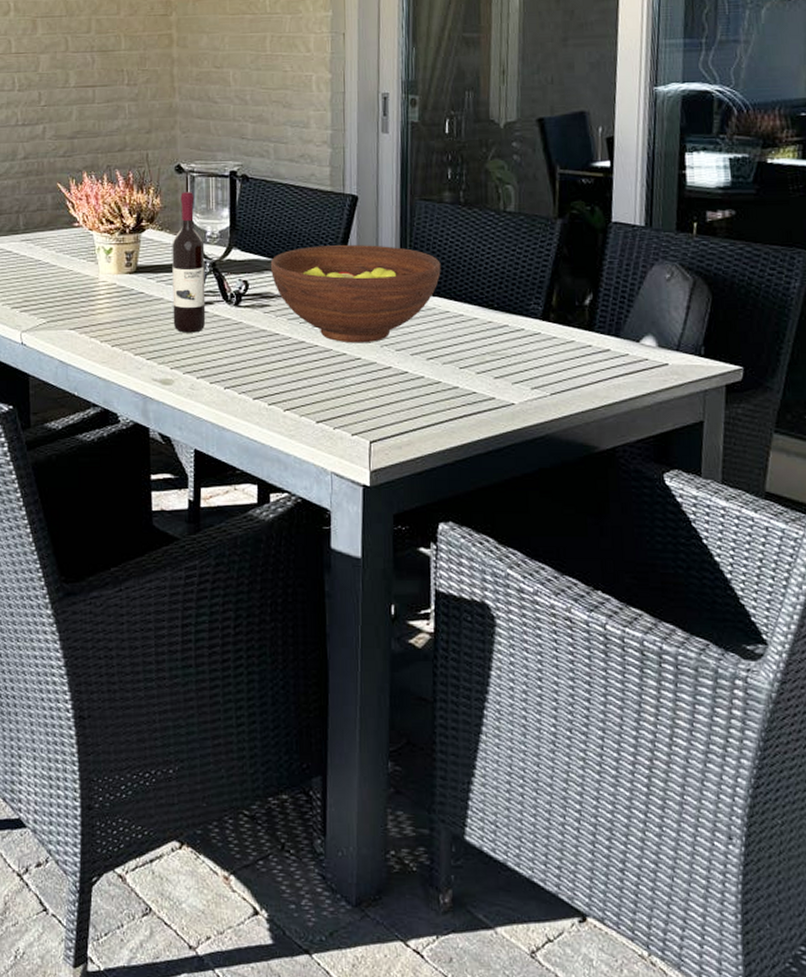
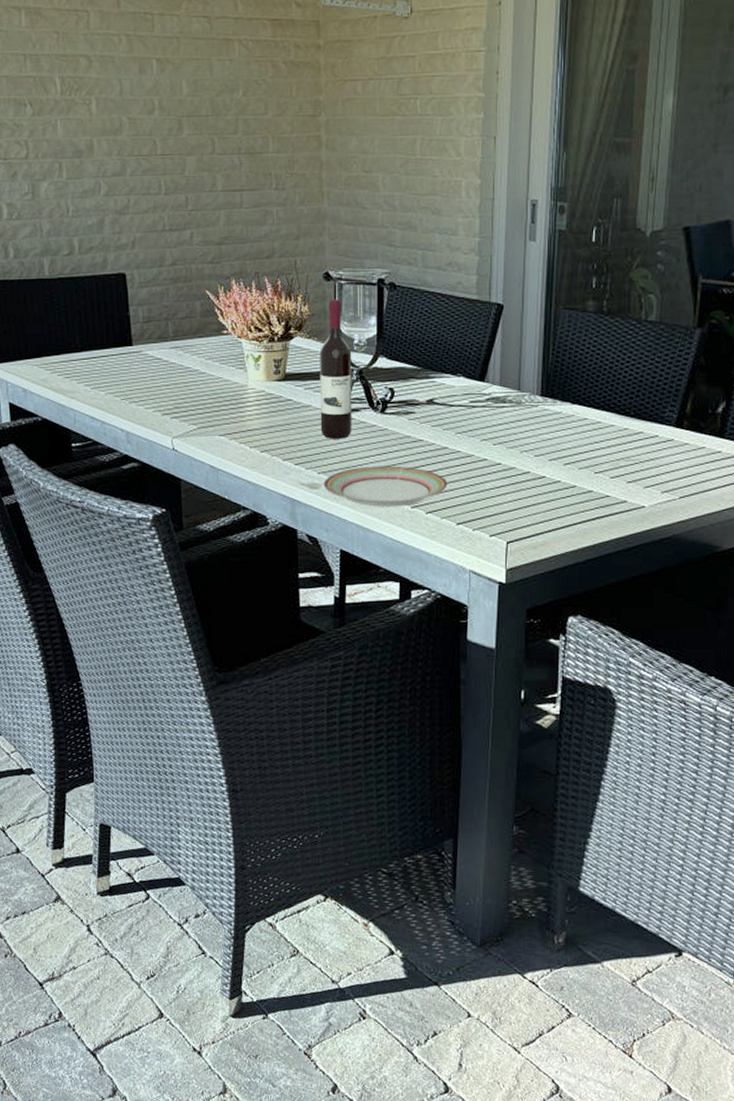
plate: none [176,361,306,404] -> present [323,466,448,507]
fruit bowl: present [270,245,441,344] -> none [415,353,582,449]

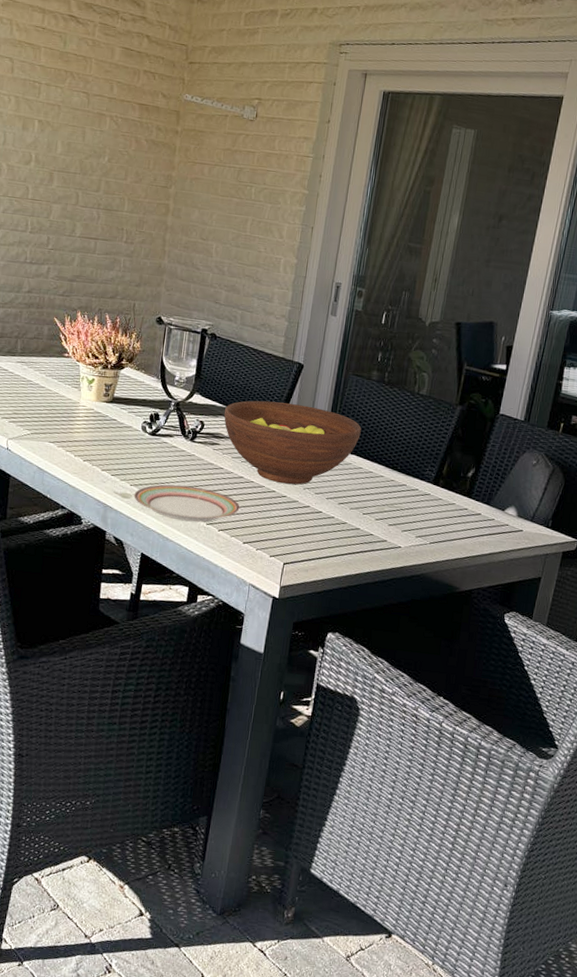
wine bottle: present [320,300,352,439] -> none [137,340,173,459]
fruit bowl: none [415,353,582,449] -> present [224,400,362,485]

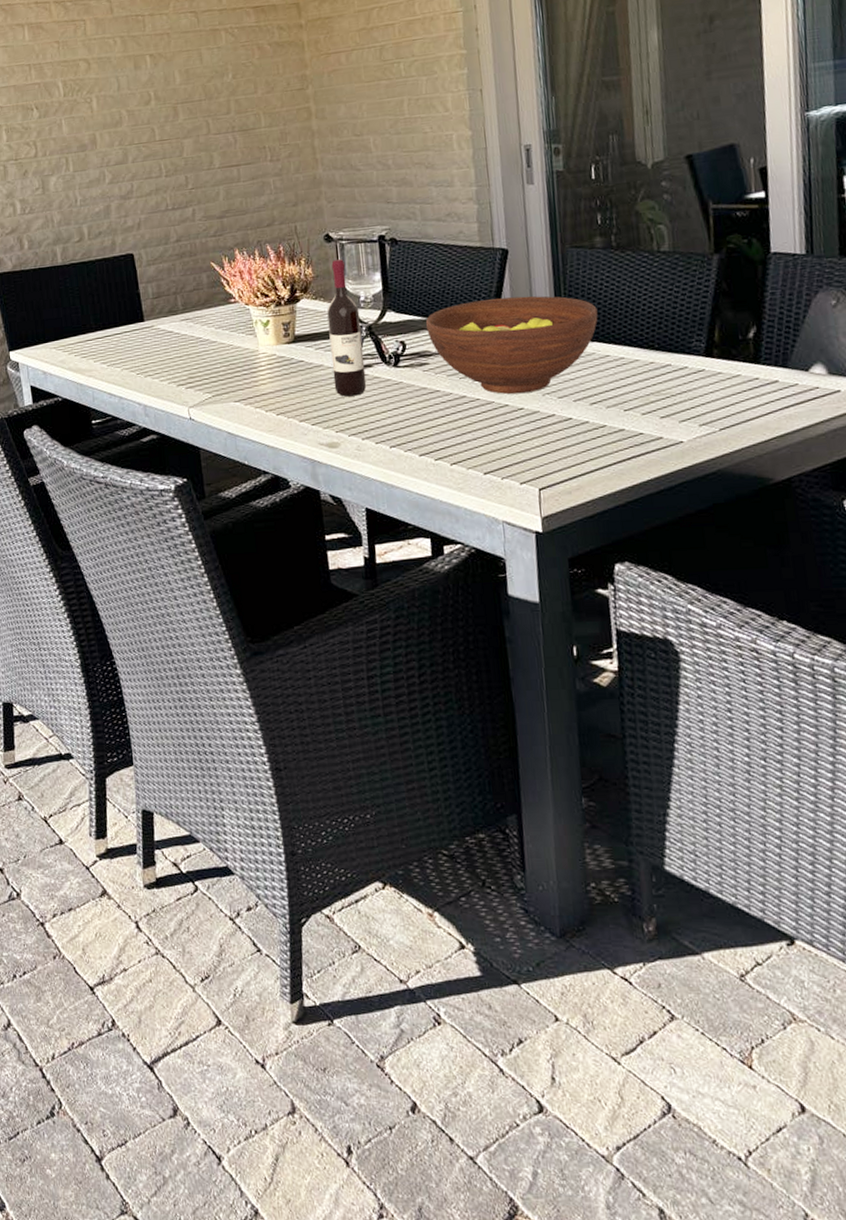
plate: present [134,484,240,522] -> none [342,418,471,462]
wine bottle: none [137,340,173,459] -> present [327,259,367,397]

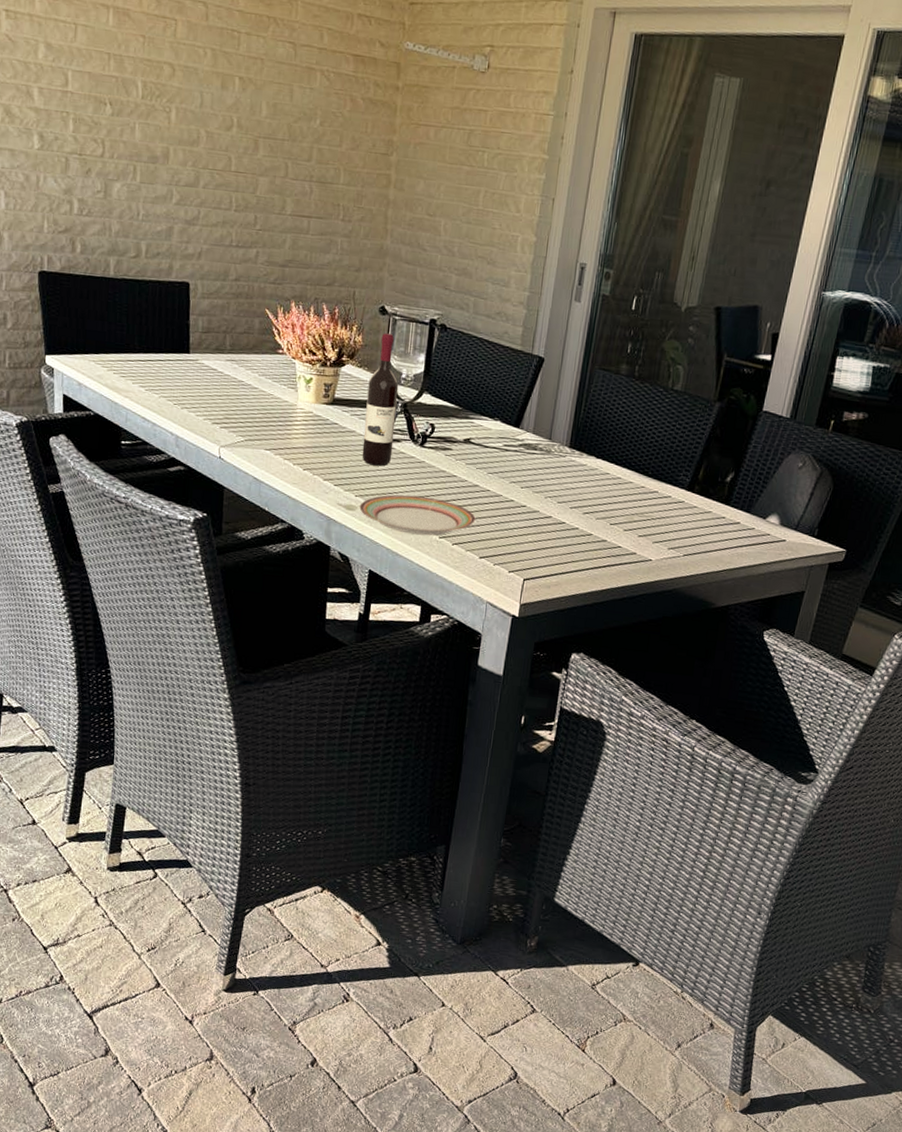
plate: none [342,418,471,462] -> present [359,494,476,535]
fruit bowl: present [425,296,598,395] -> none [456,399,609,493]

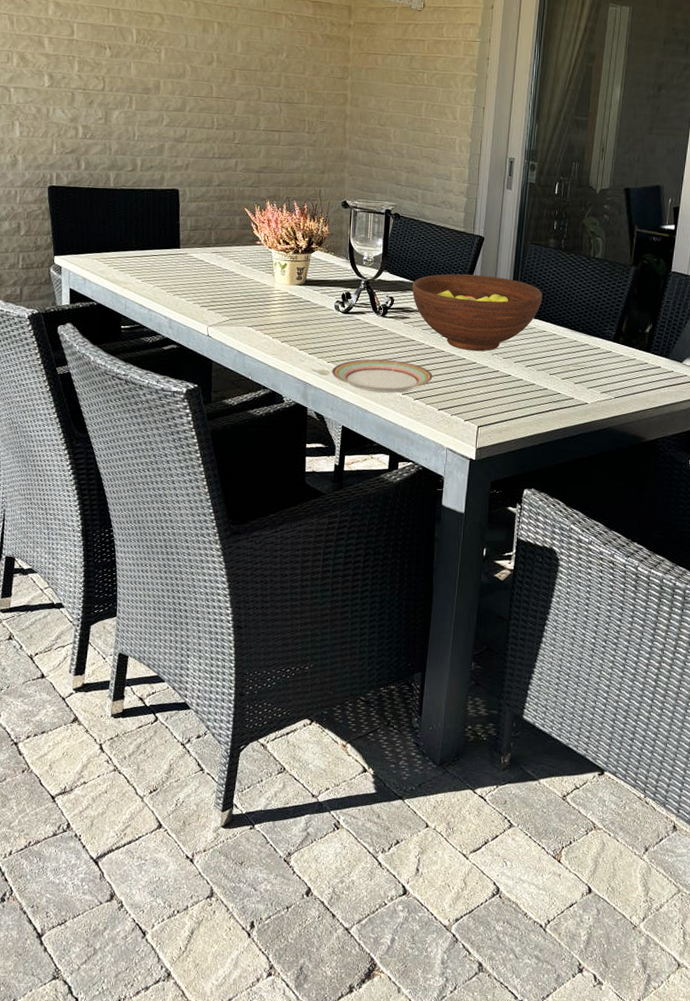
wine bottle: present [362,333,399,467] -> none [332,223,361,336]
fruit bowl: none [456,399,609,493] -> present [412,274,543,352]

